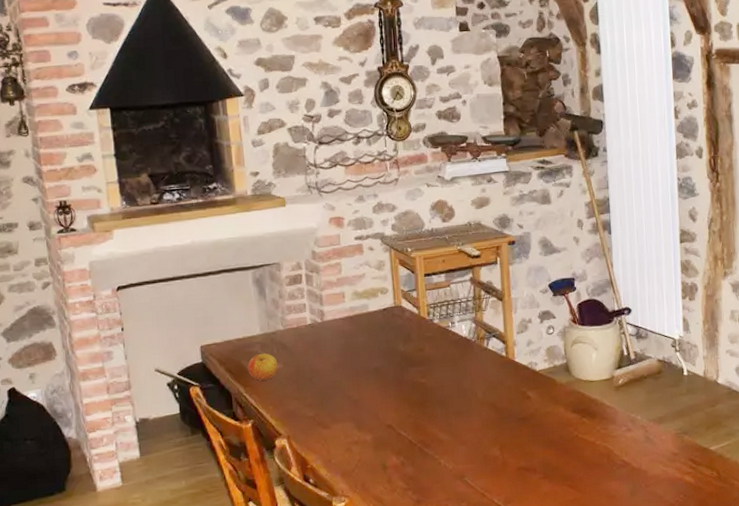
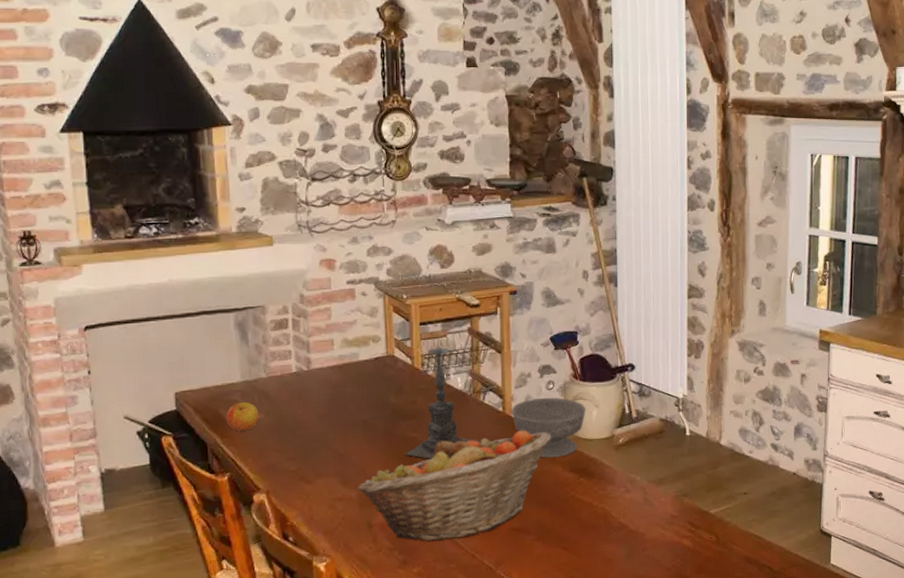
fruit basket: none [371,373,554,481] -> present [357,430,552,541]
candle holder: none [415,284,486,403] -> present [405,333,481,459]
bowl: none [513,341,586,400] -> present [511,397,586,458]

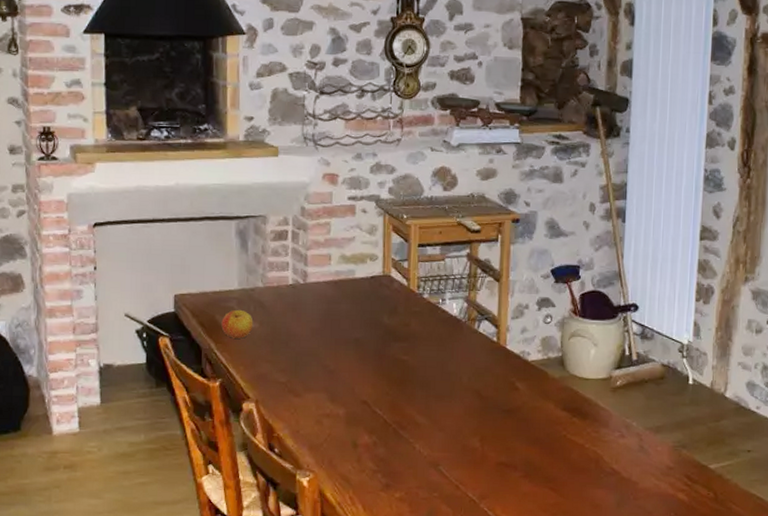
fruit basket: present [357,430,552,541] -> none [344,363,546,468]
candle holder: present [405,333,481,459] -> none [394,257,473,384]
bowl: present [511,397,586,458] -> none [505,331,584,394]

